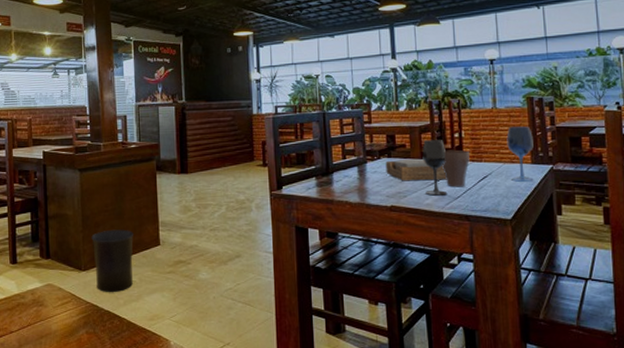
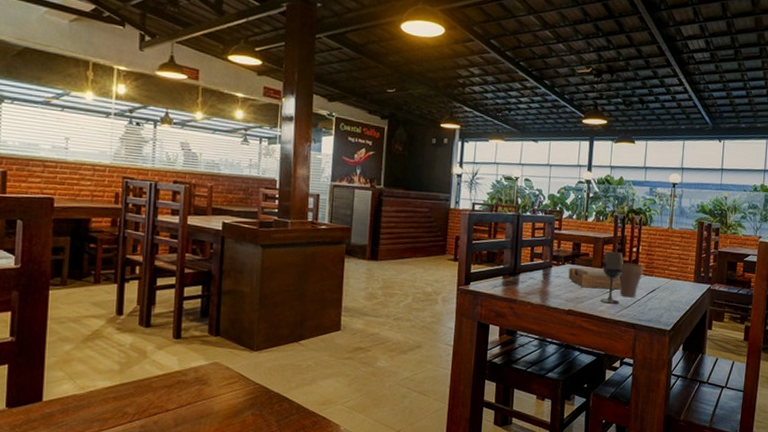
waste bin: present [91,229,134,292] -> none [268,311,314,375]
wineglass: present [506,126,534,183] -> none [675,246,699,299]

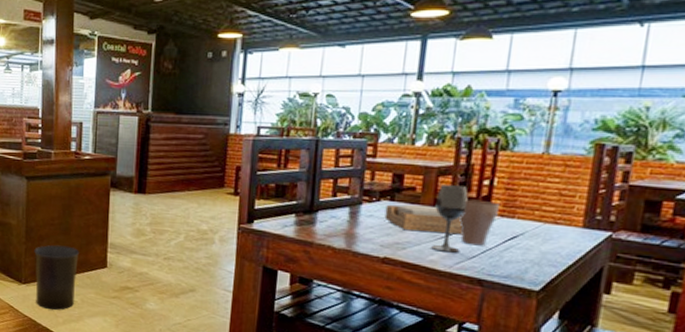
waste bin: none [268,311,314,375] -> present [34,245,79,310]

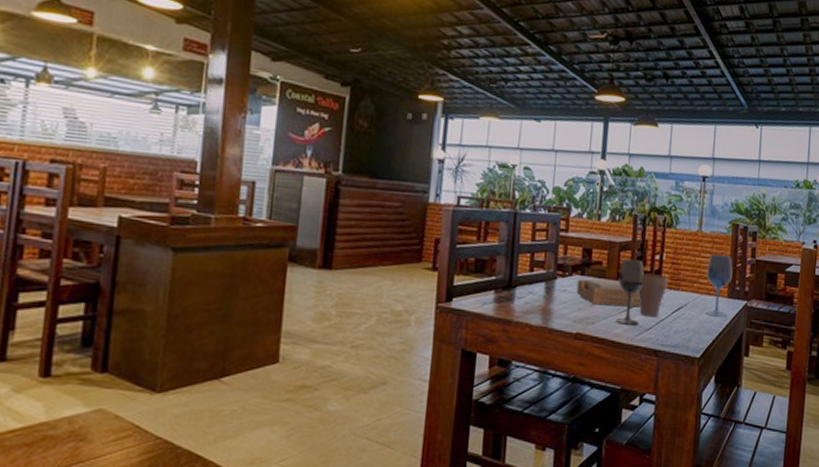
waste bin: present [34,245,79,310] -> none [175,337,242,424]
wineglass: none [550,178,593,251] -> present [706,253,733,319]

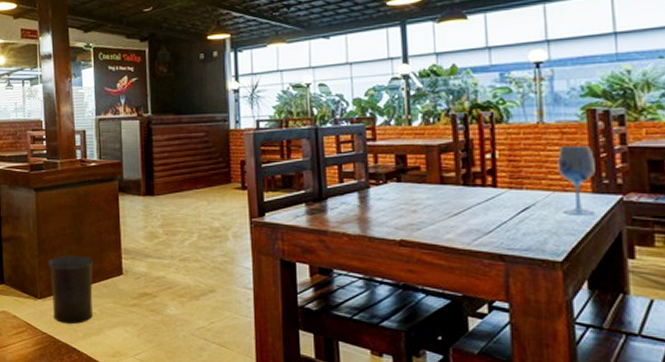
waste bin: none [175,337,242,424] -> present [48,255,94,324]
napkin holder: present [576,278,641,308] -> none [394,183,475,211]
wine glass: present [616,259,644,325] -> none [442,161,476,229]
cup: present [637,273,668,318] -> none [467,173,506,220]

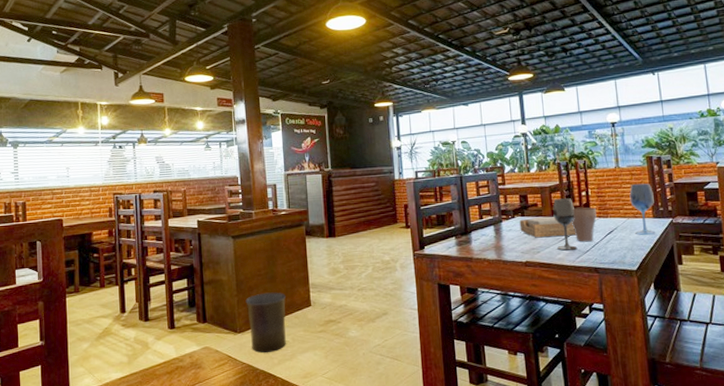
napkin holder: none [394,183,475,211] -> present [519,216,577,238]
wine glass: none [442,161,476,229] -> present [552,198,578,251]
cup: none [467,173,506,220] -> present [571,207,597,242]

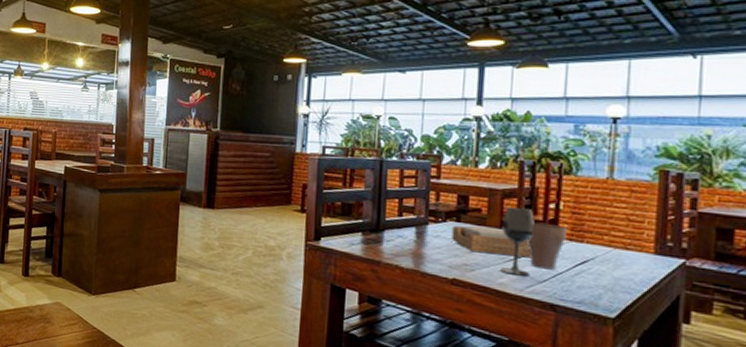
waste bin: present [245,292,287,353] -> none [105,257,149,323]
wineglass: present [629,183,656,236] -> none [621,203,662,278]

